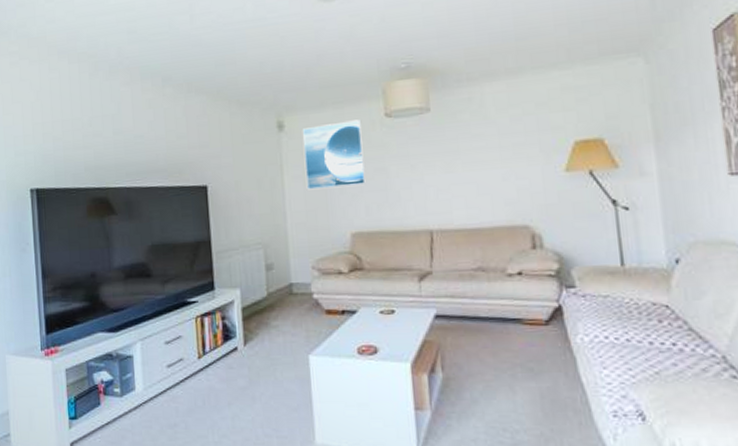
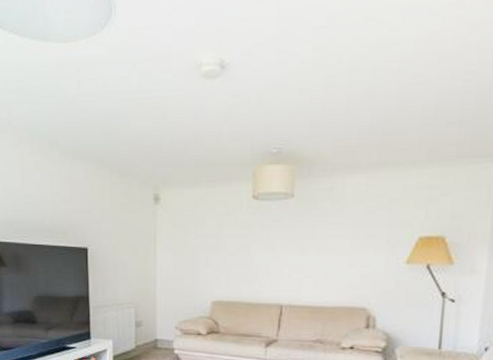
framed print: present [302,119,366,190] -> none [176,199,230,260]

